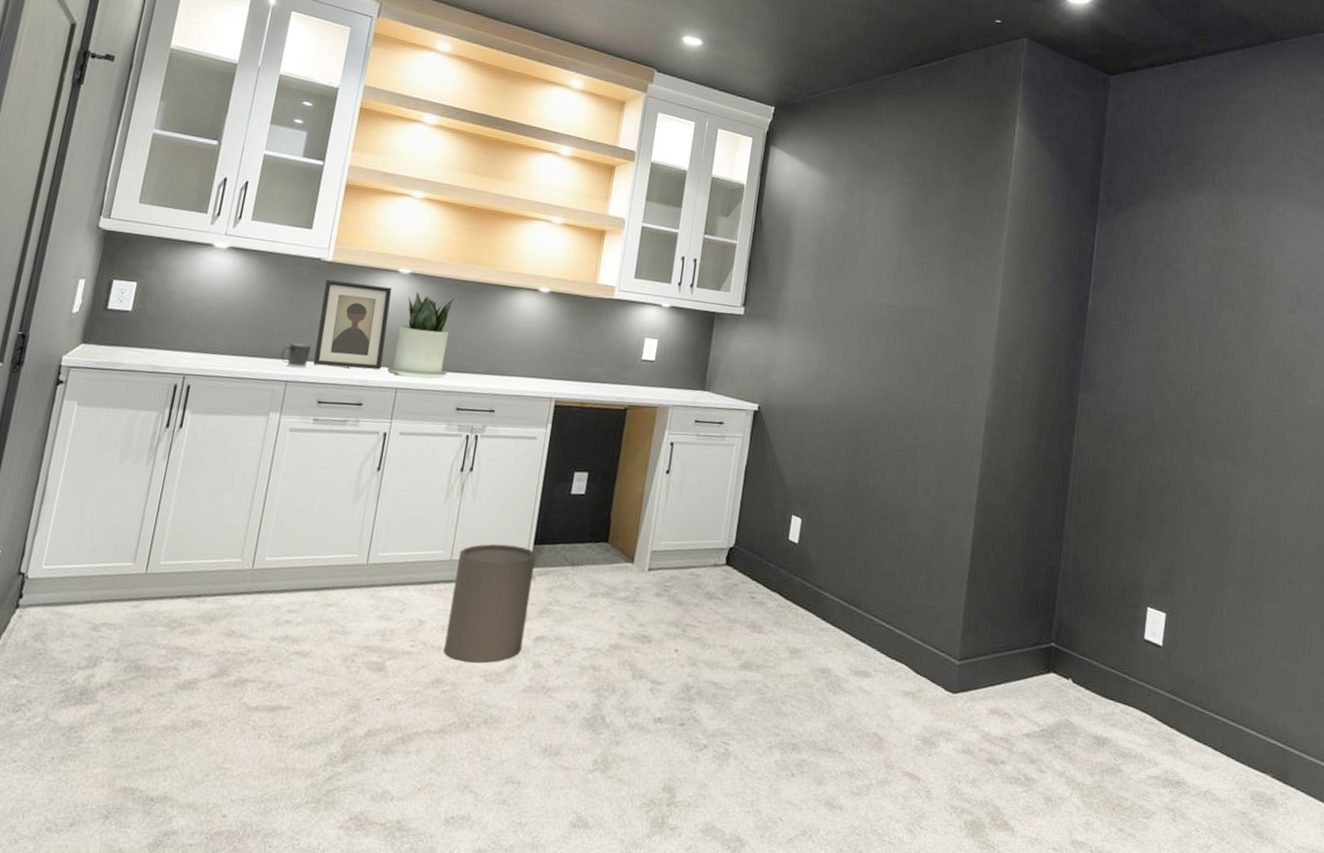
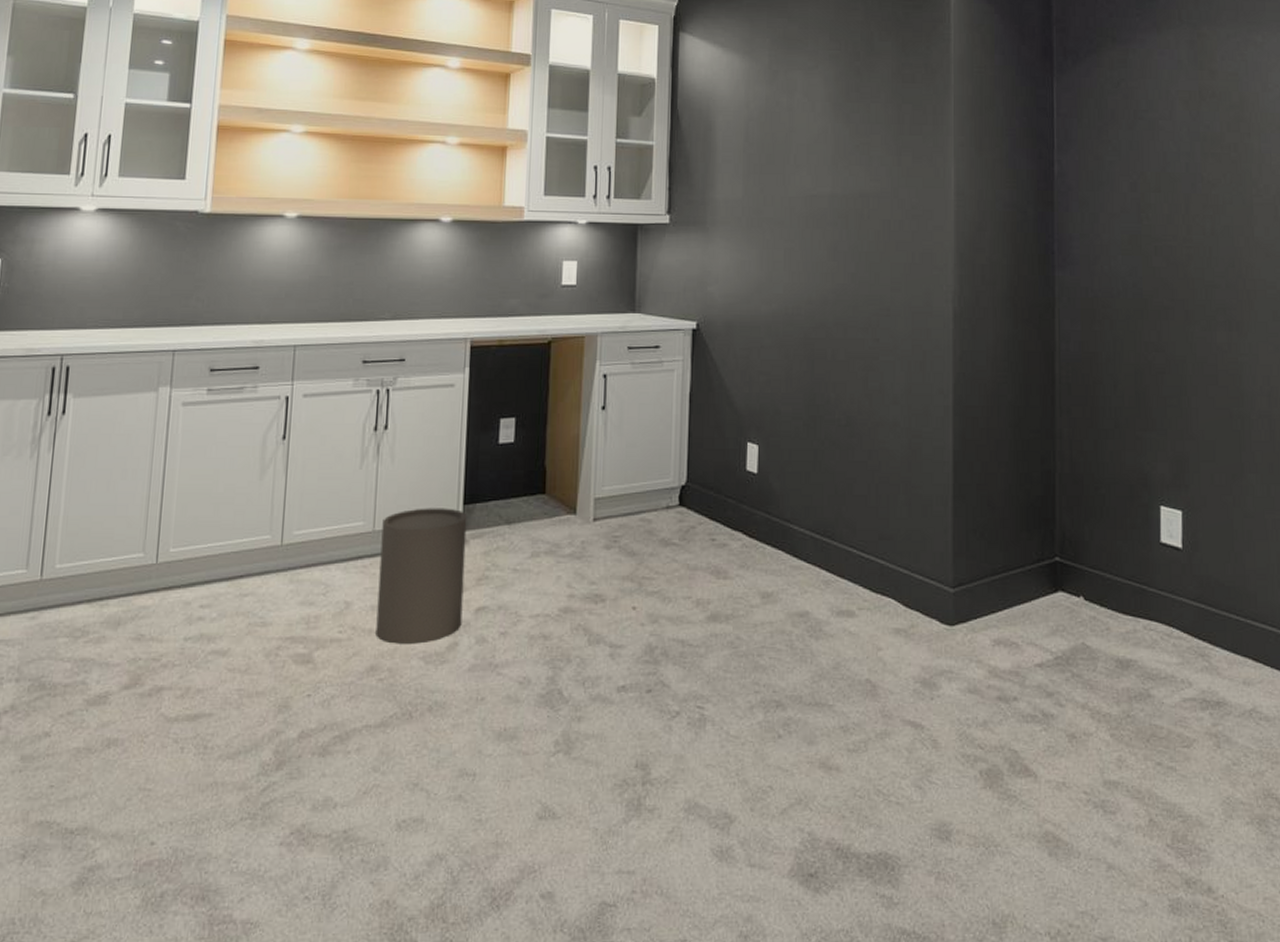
mug: present [280,343,312,369] -> none [164,308,198,336]
picture frame: present [313,280,393,370] -> none [201,234,279,329]
planter: present [386,292,454,379] -> none [281,237,350,332]

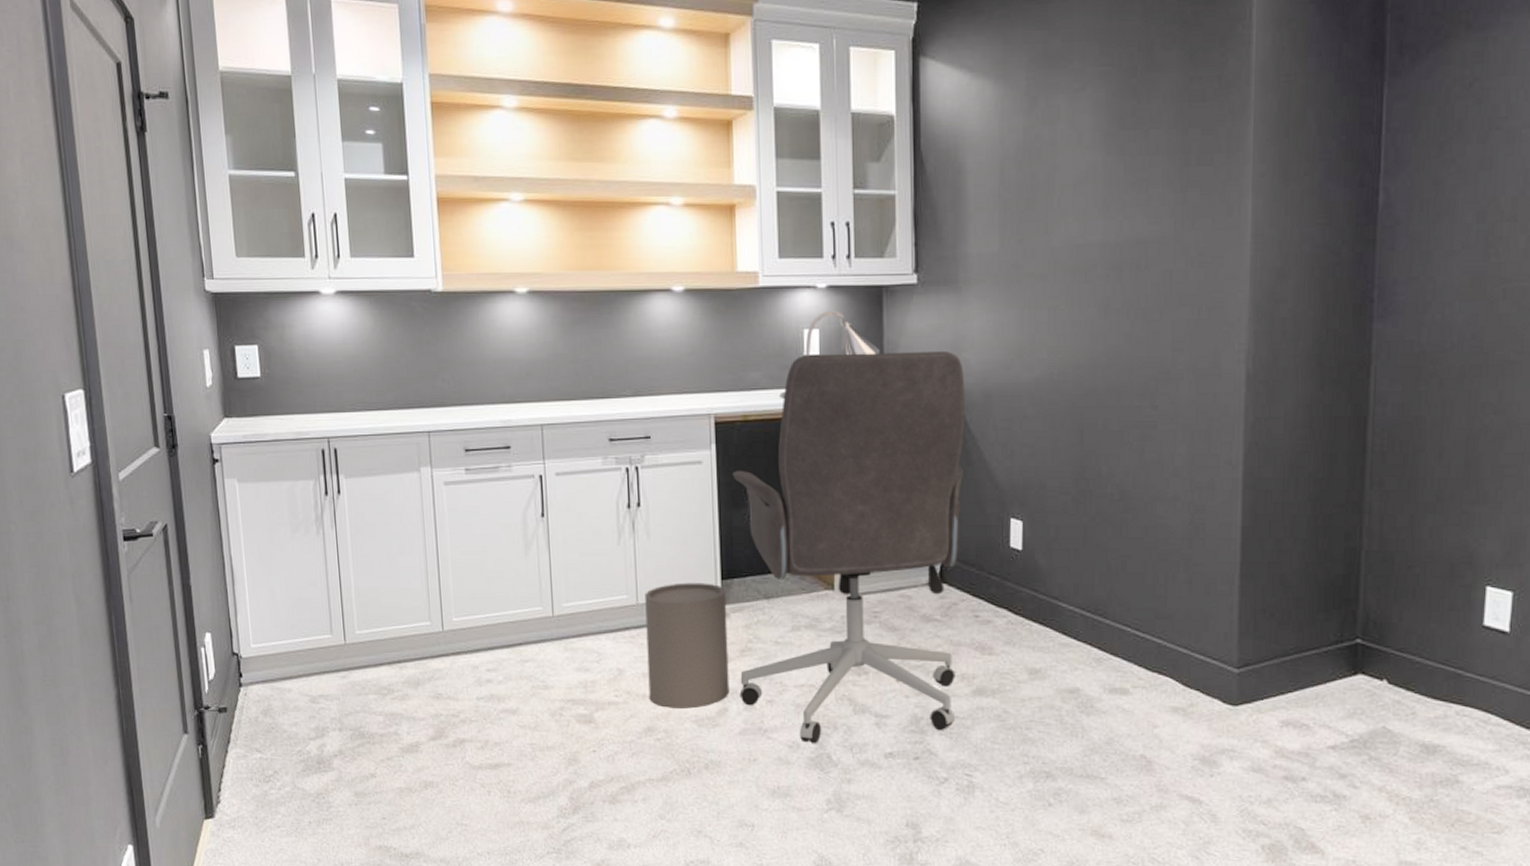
office chair: none [472,284,709,678] -> present [732,350,965,743]
table lamp: none [536,244,633,325] -> present [780,310,880,398]

